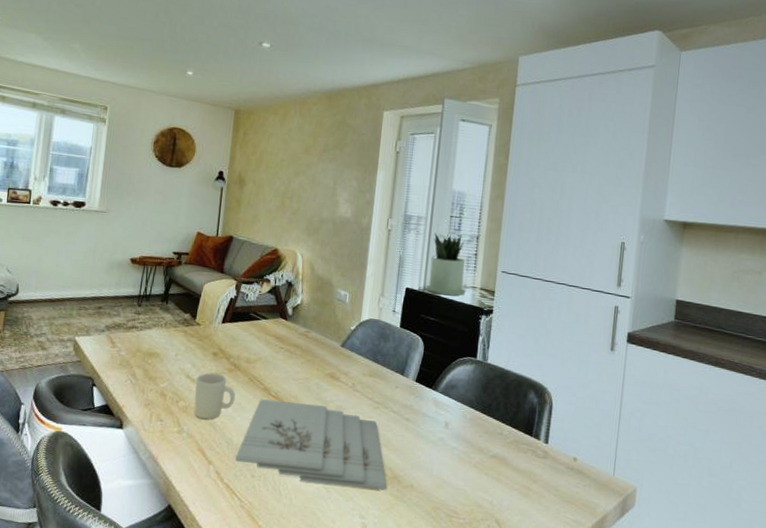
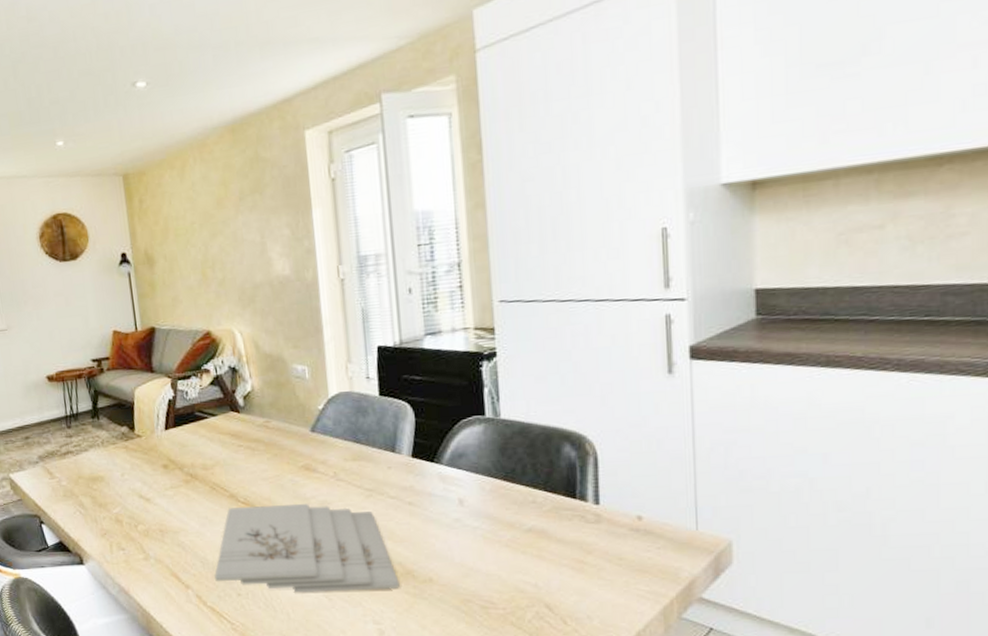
mug: present [194,372,236,420] -> none [150,487,200,541]
planter: present [426,233,466,296] -> none [401,265,456,347]

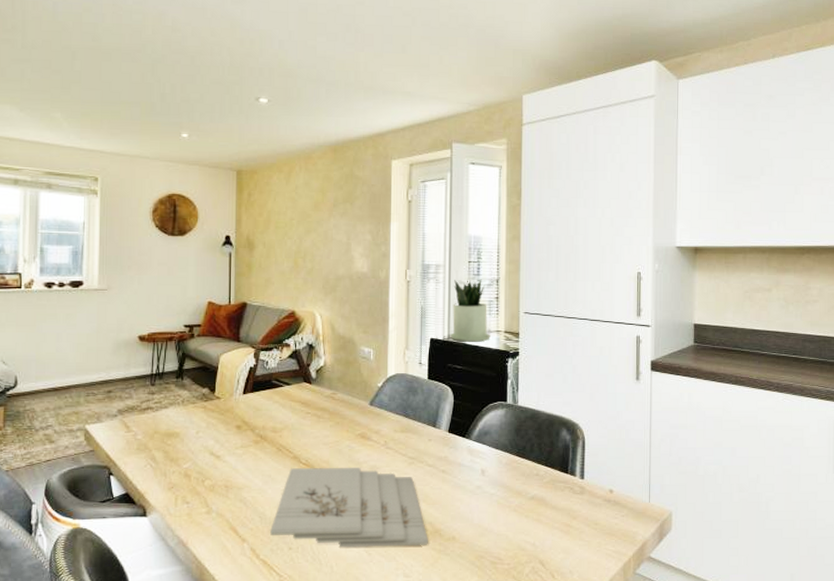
planter: none [401,265,456,347] -> present [450,279,490,342]

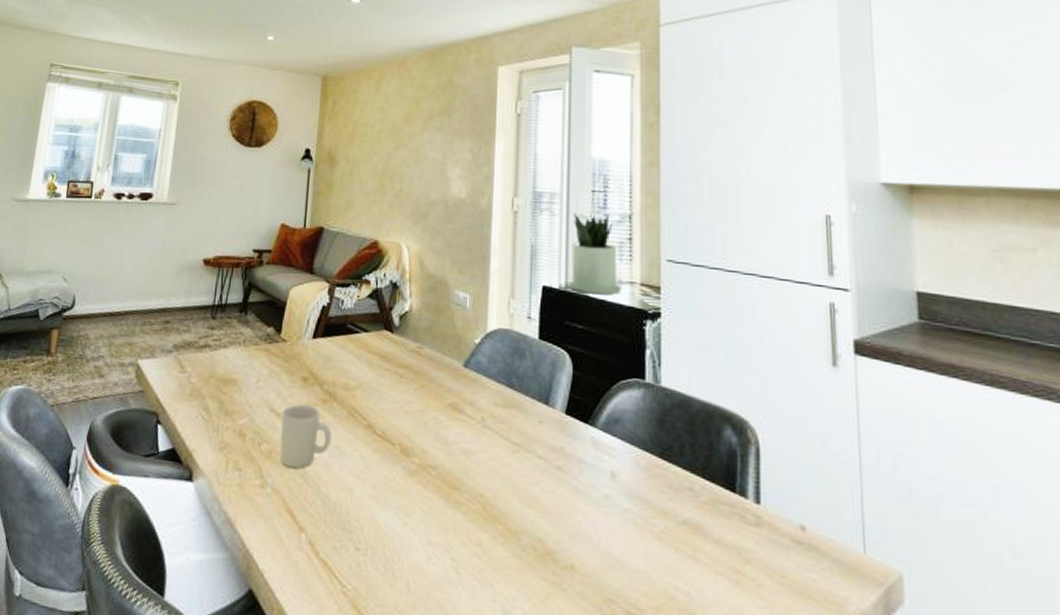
mug: none [220,447,264,496] -> present [280,404,332,469]
placemat: present [270,467,428,548] -> none [334,440,537,572]

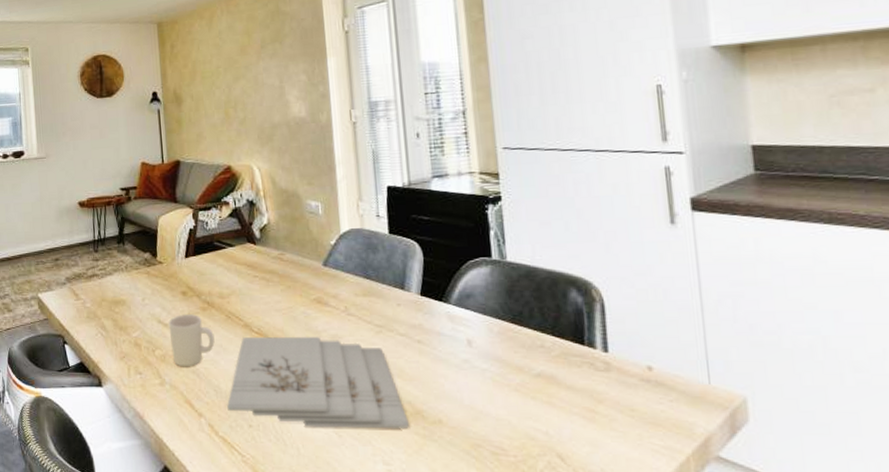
placemat: none [334,440,537,572] -> present [227,336,409,430]
planter: present [568,213,622,295] -> none [409,112,462,188]

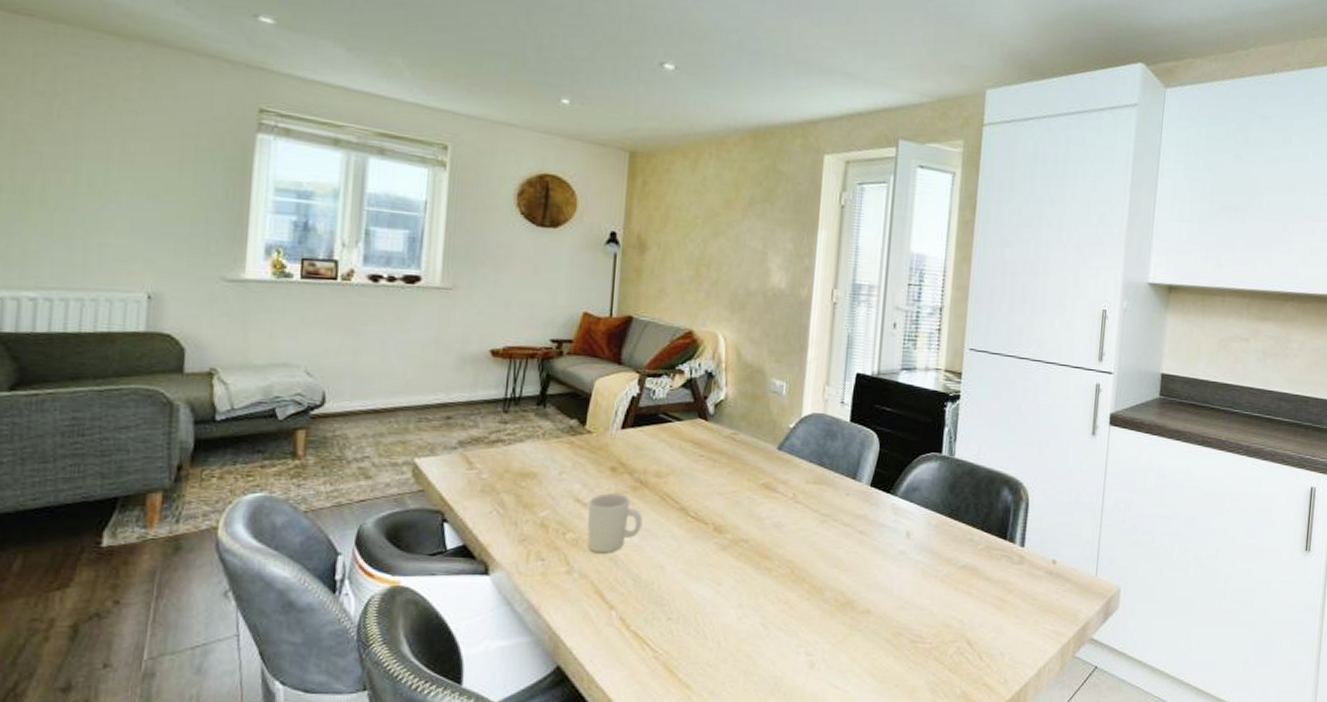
placemat: present [227,336,409,430] -> none [645,522,838,620]

